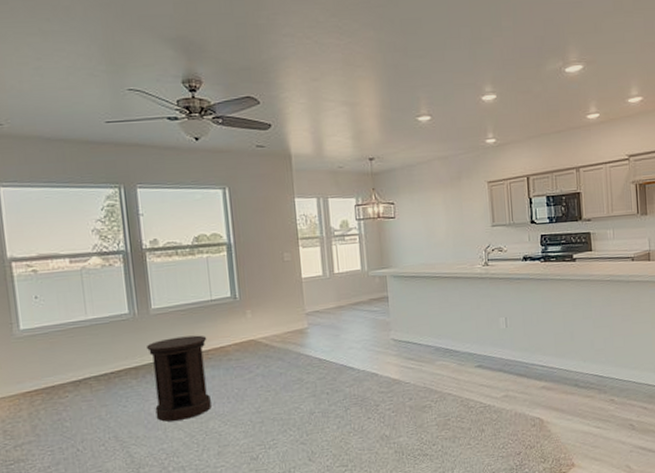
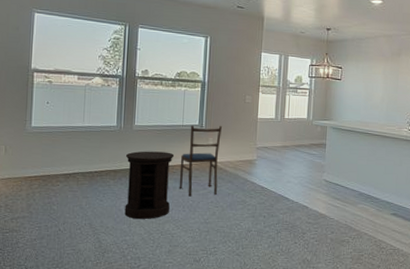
dining chair: none [214,294,266,385] -> present [179,125,222,197]

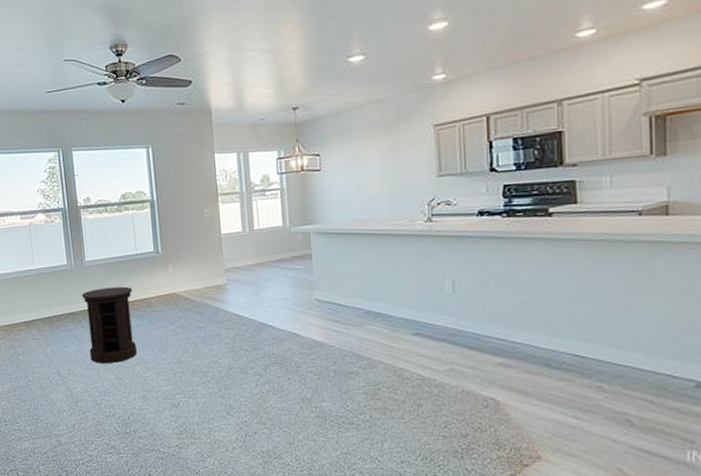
dining chair: present [179,125,222,197] -> none [139,249,186,334]

